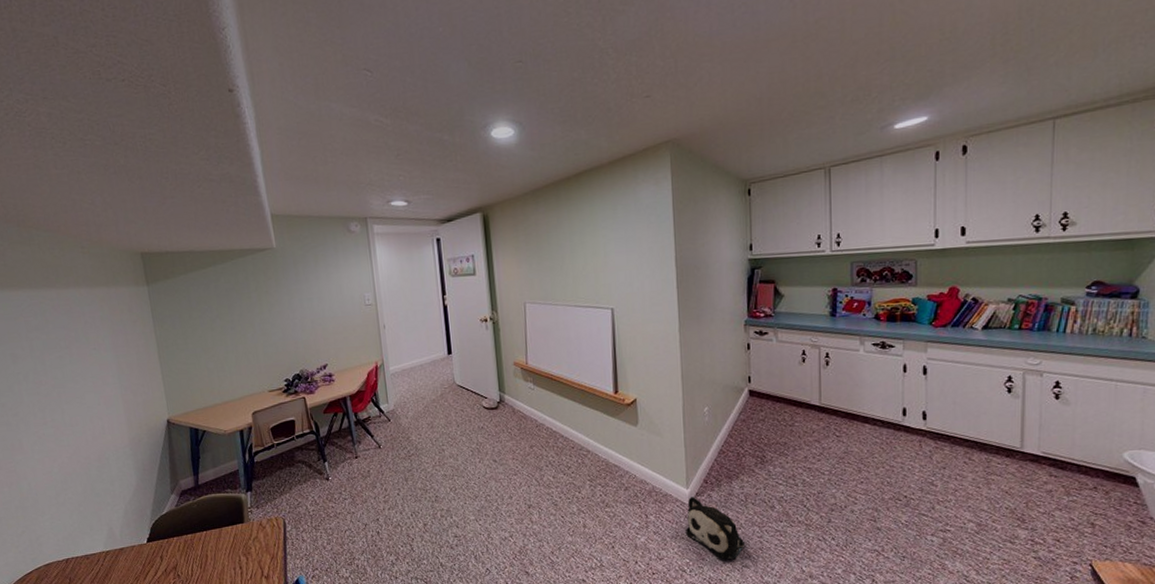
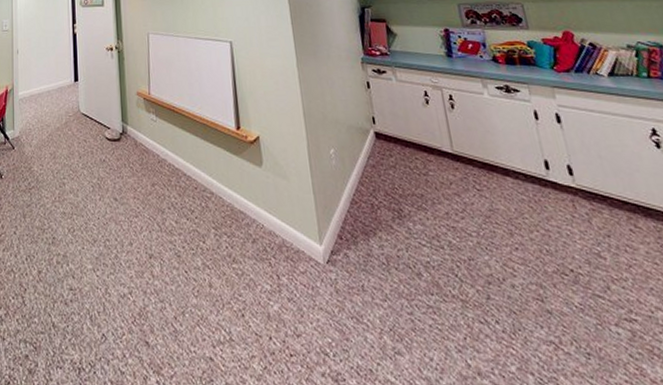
plush toy: present [686,496,744,560] -> none [323,254,394,343]

